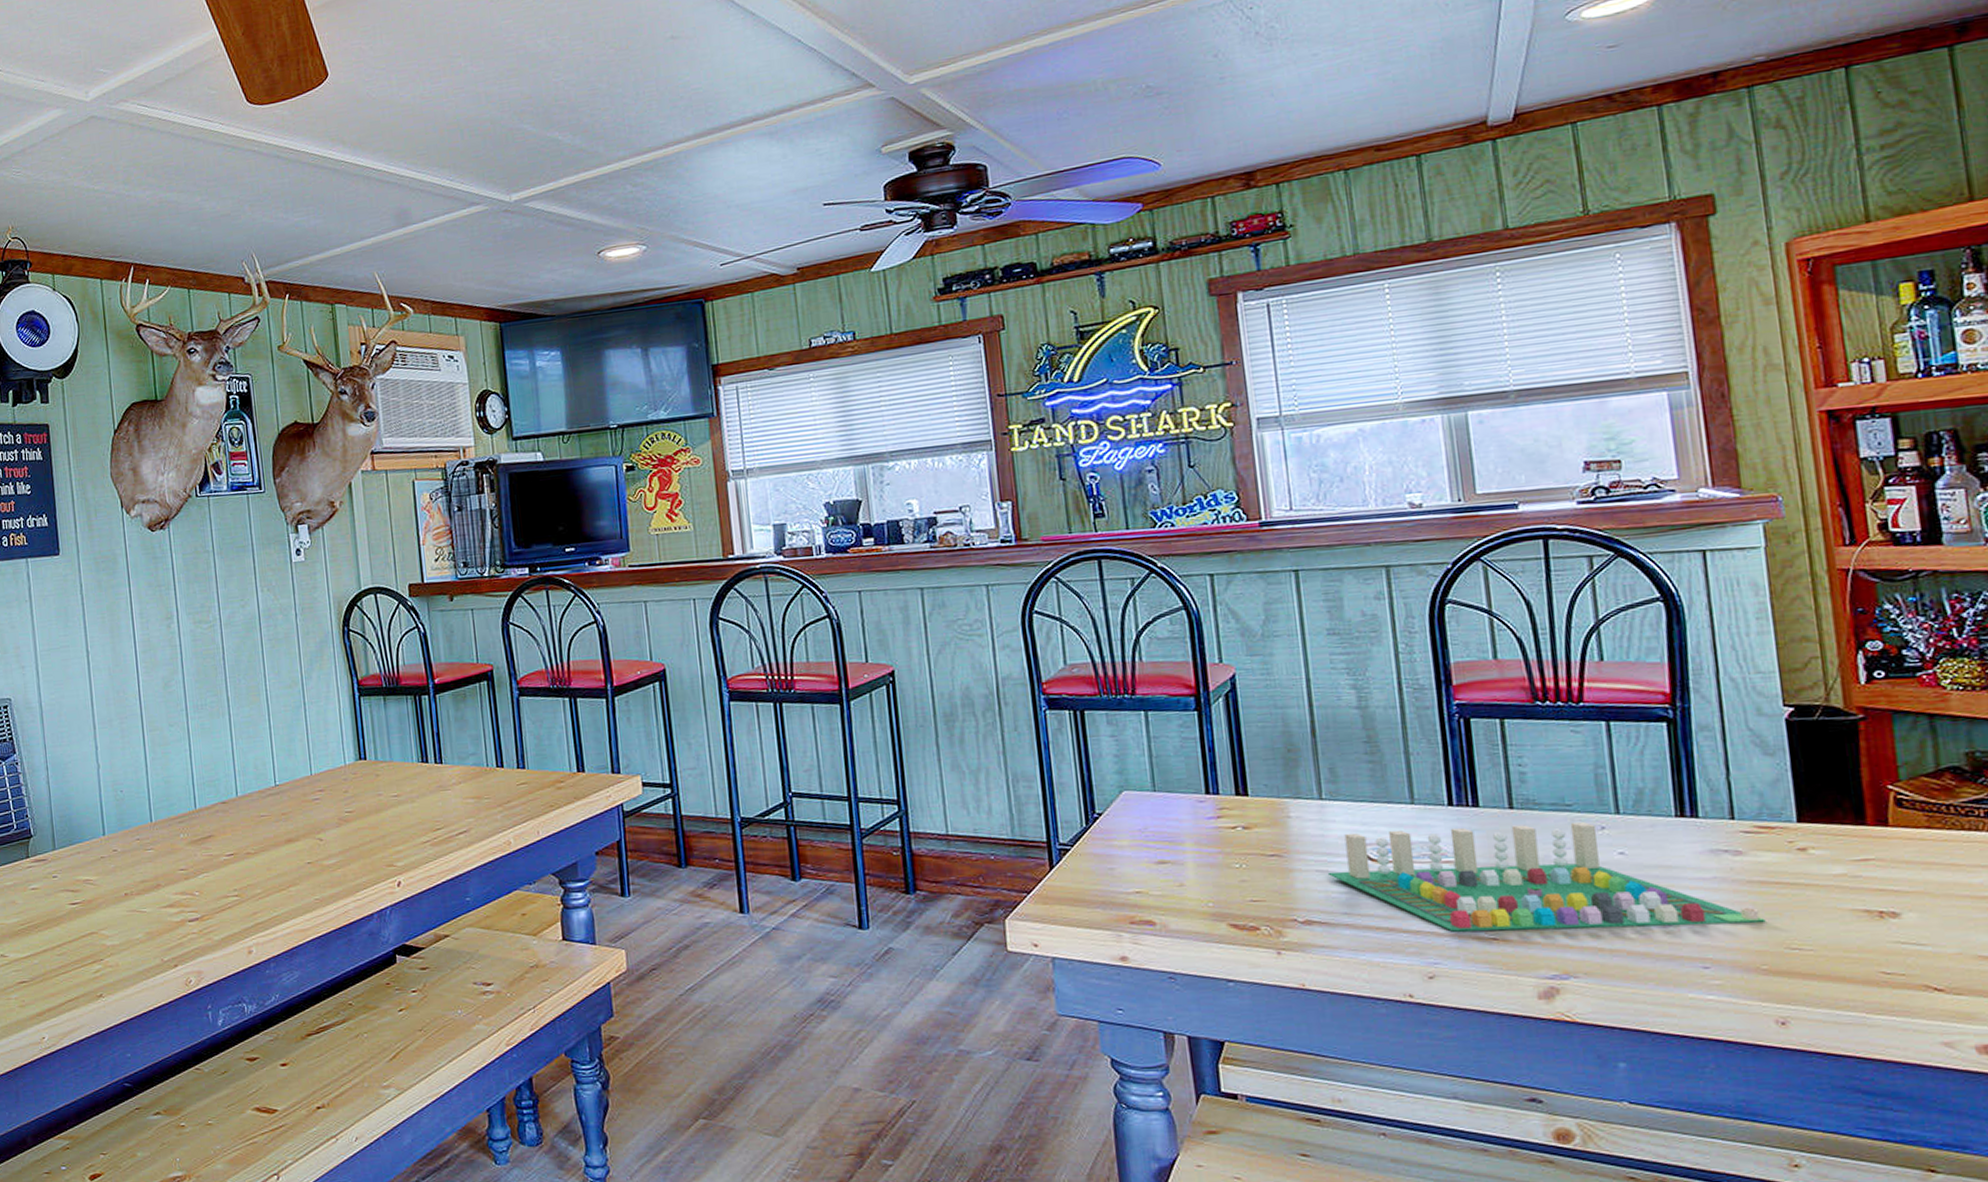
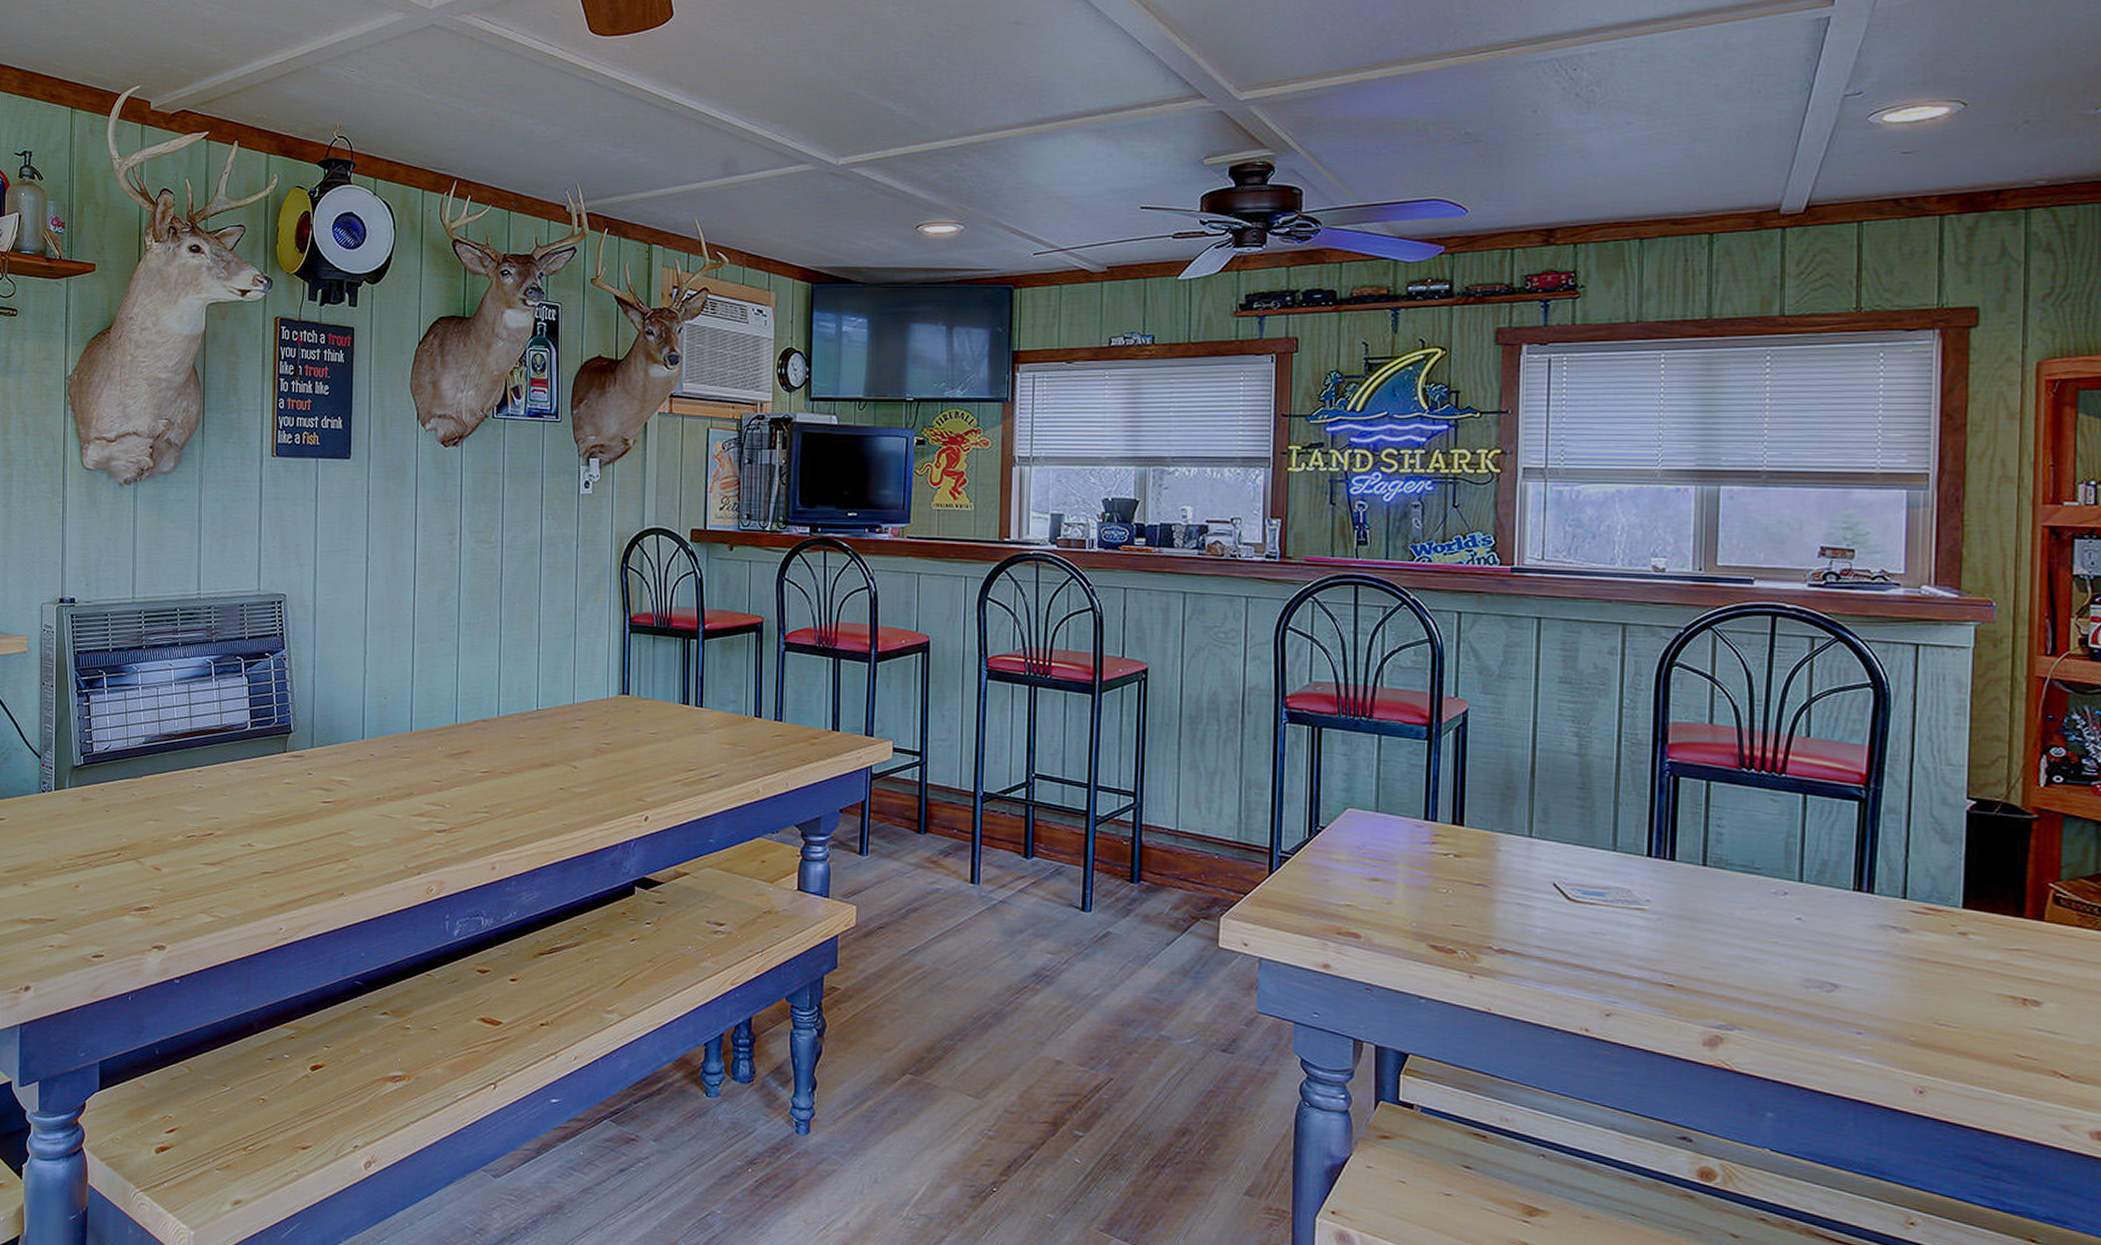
board game: present [1327,822,1766,932] -> none [1526,871,1920,998]

